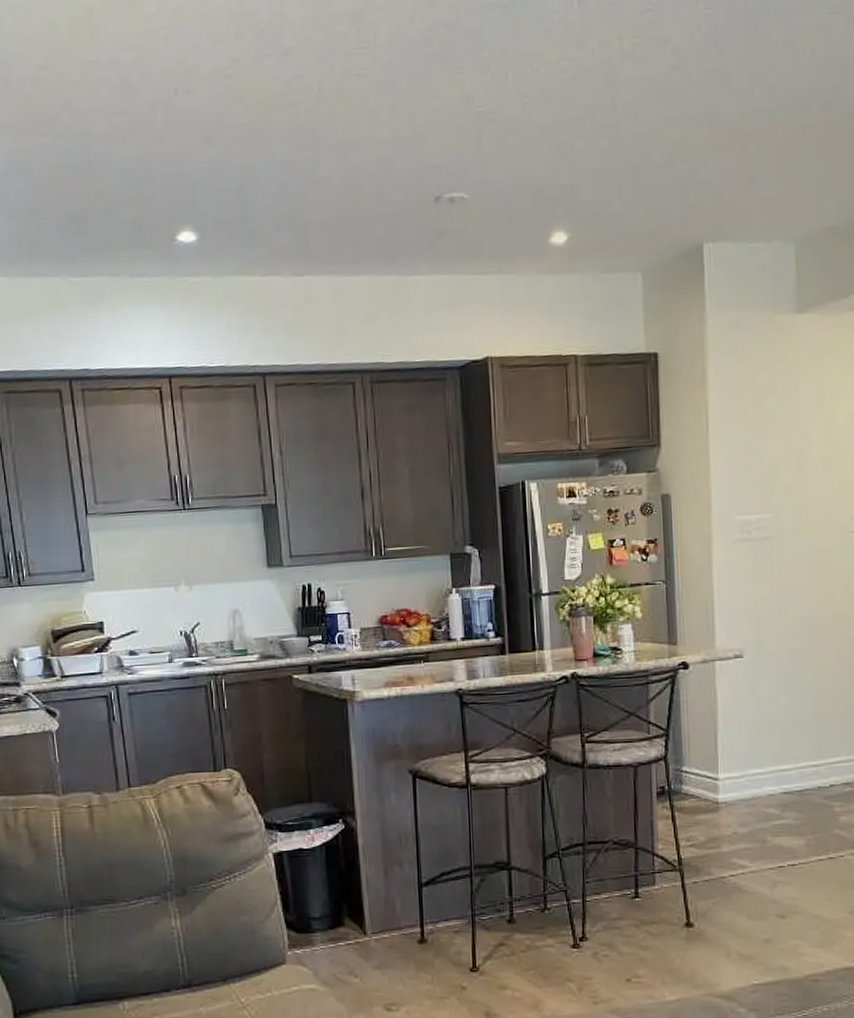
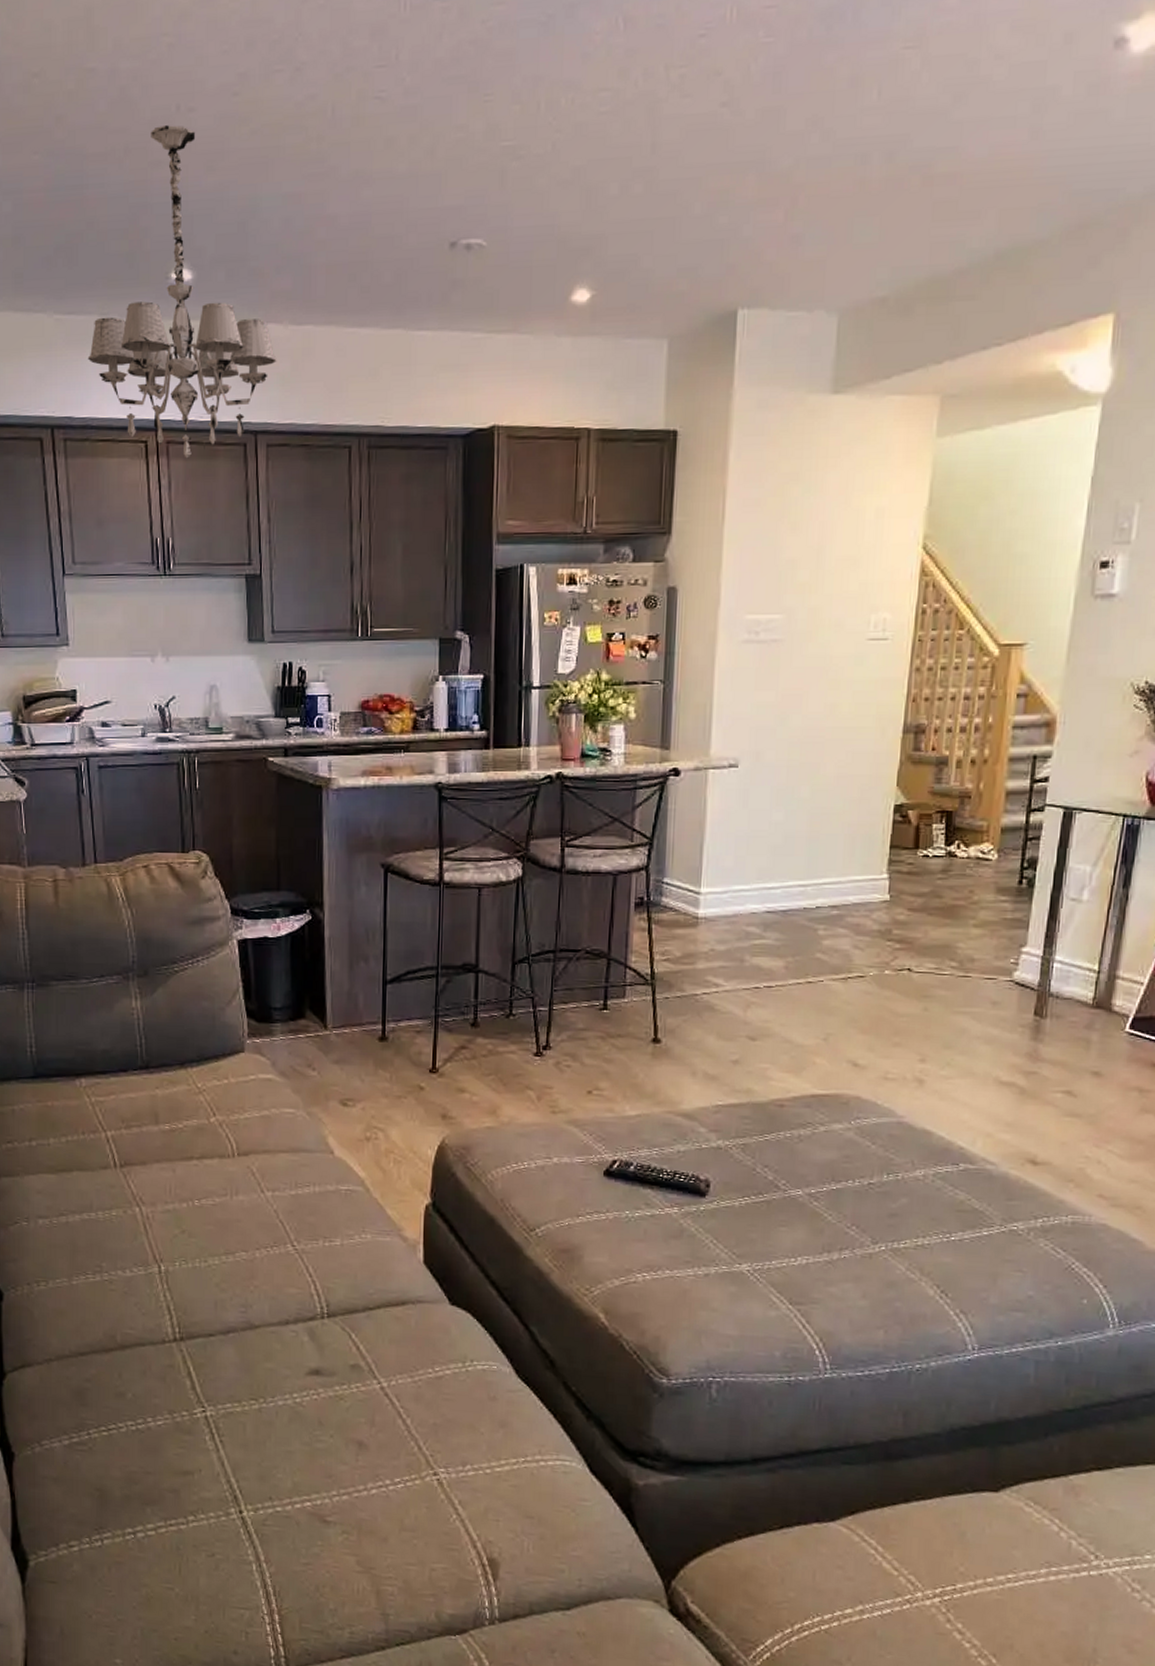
chandelier: none [101,106,280,402] -> present [87,125,277,459]

